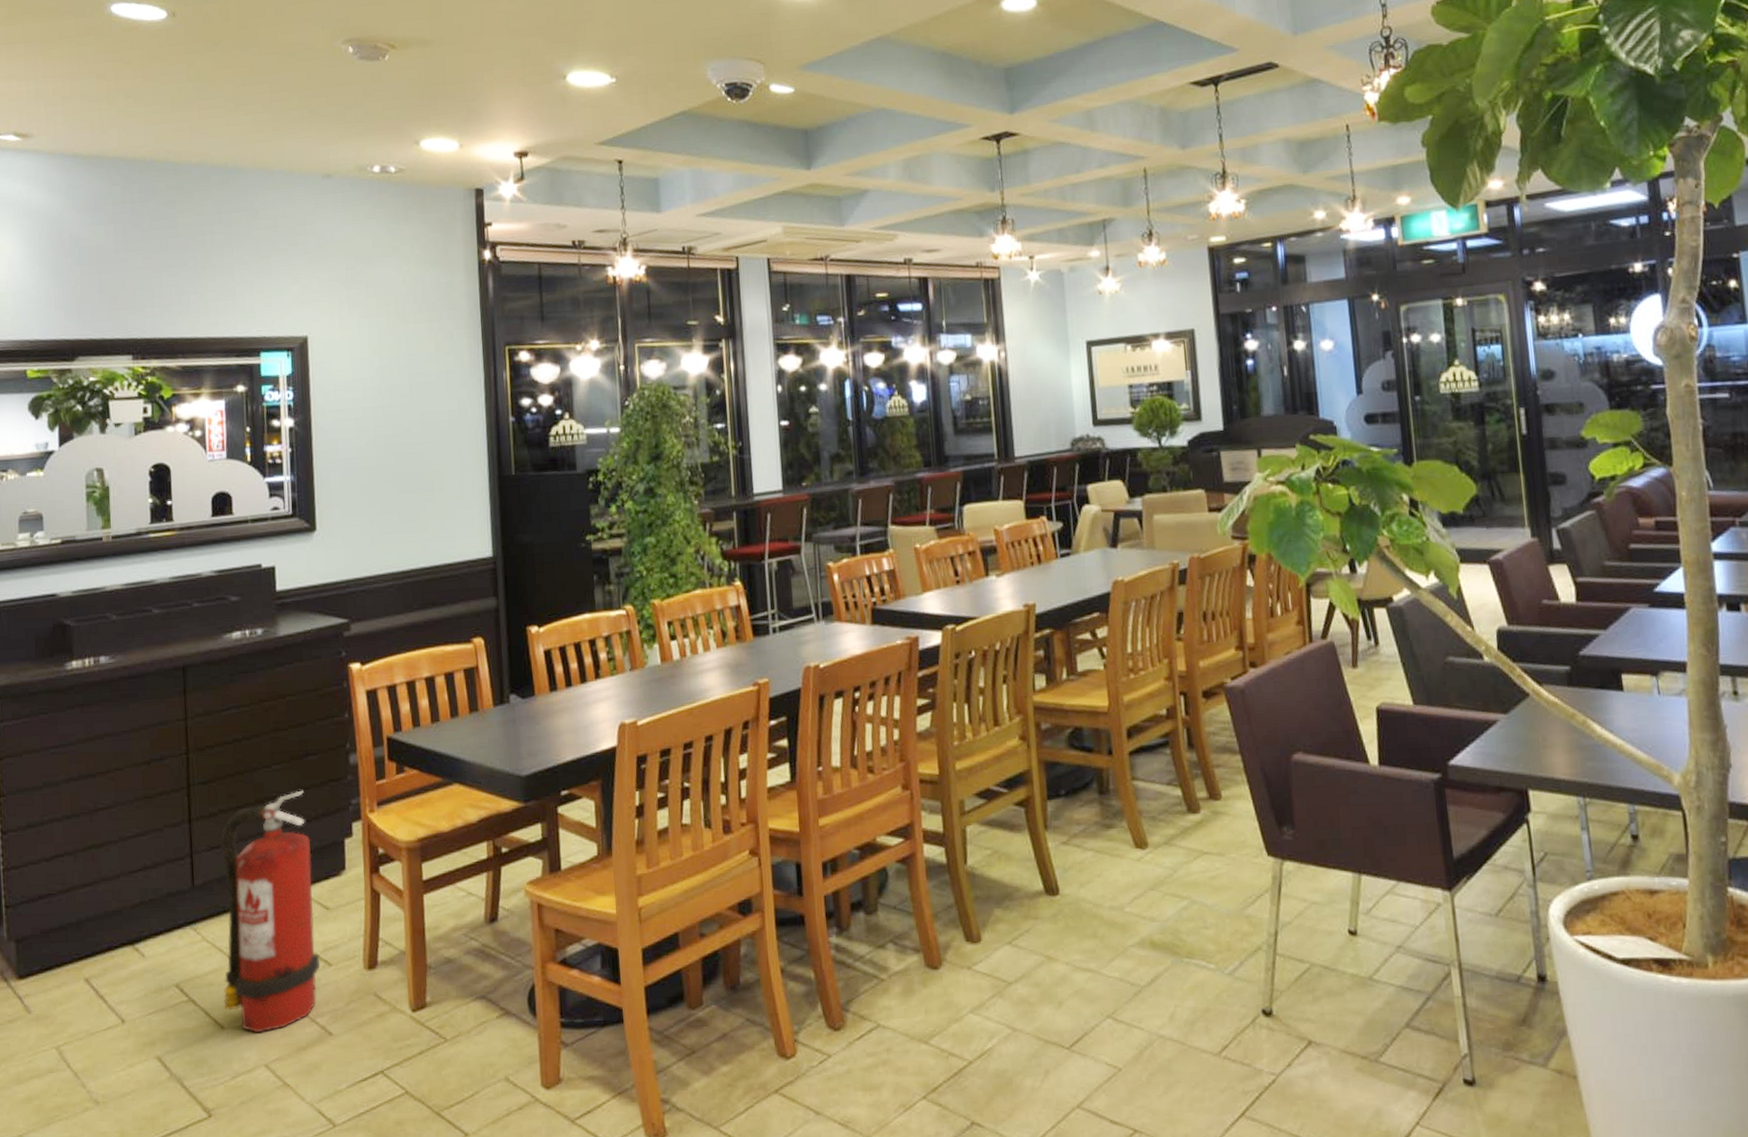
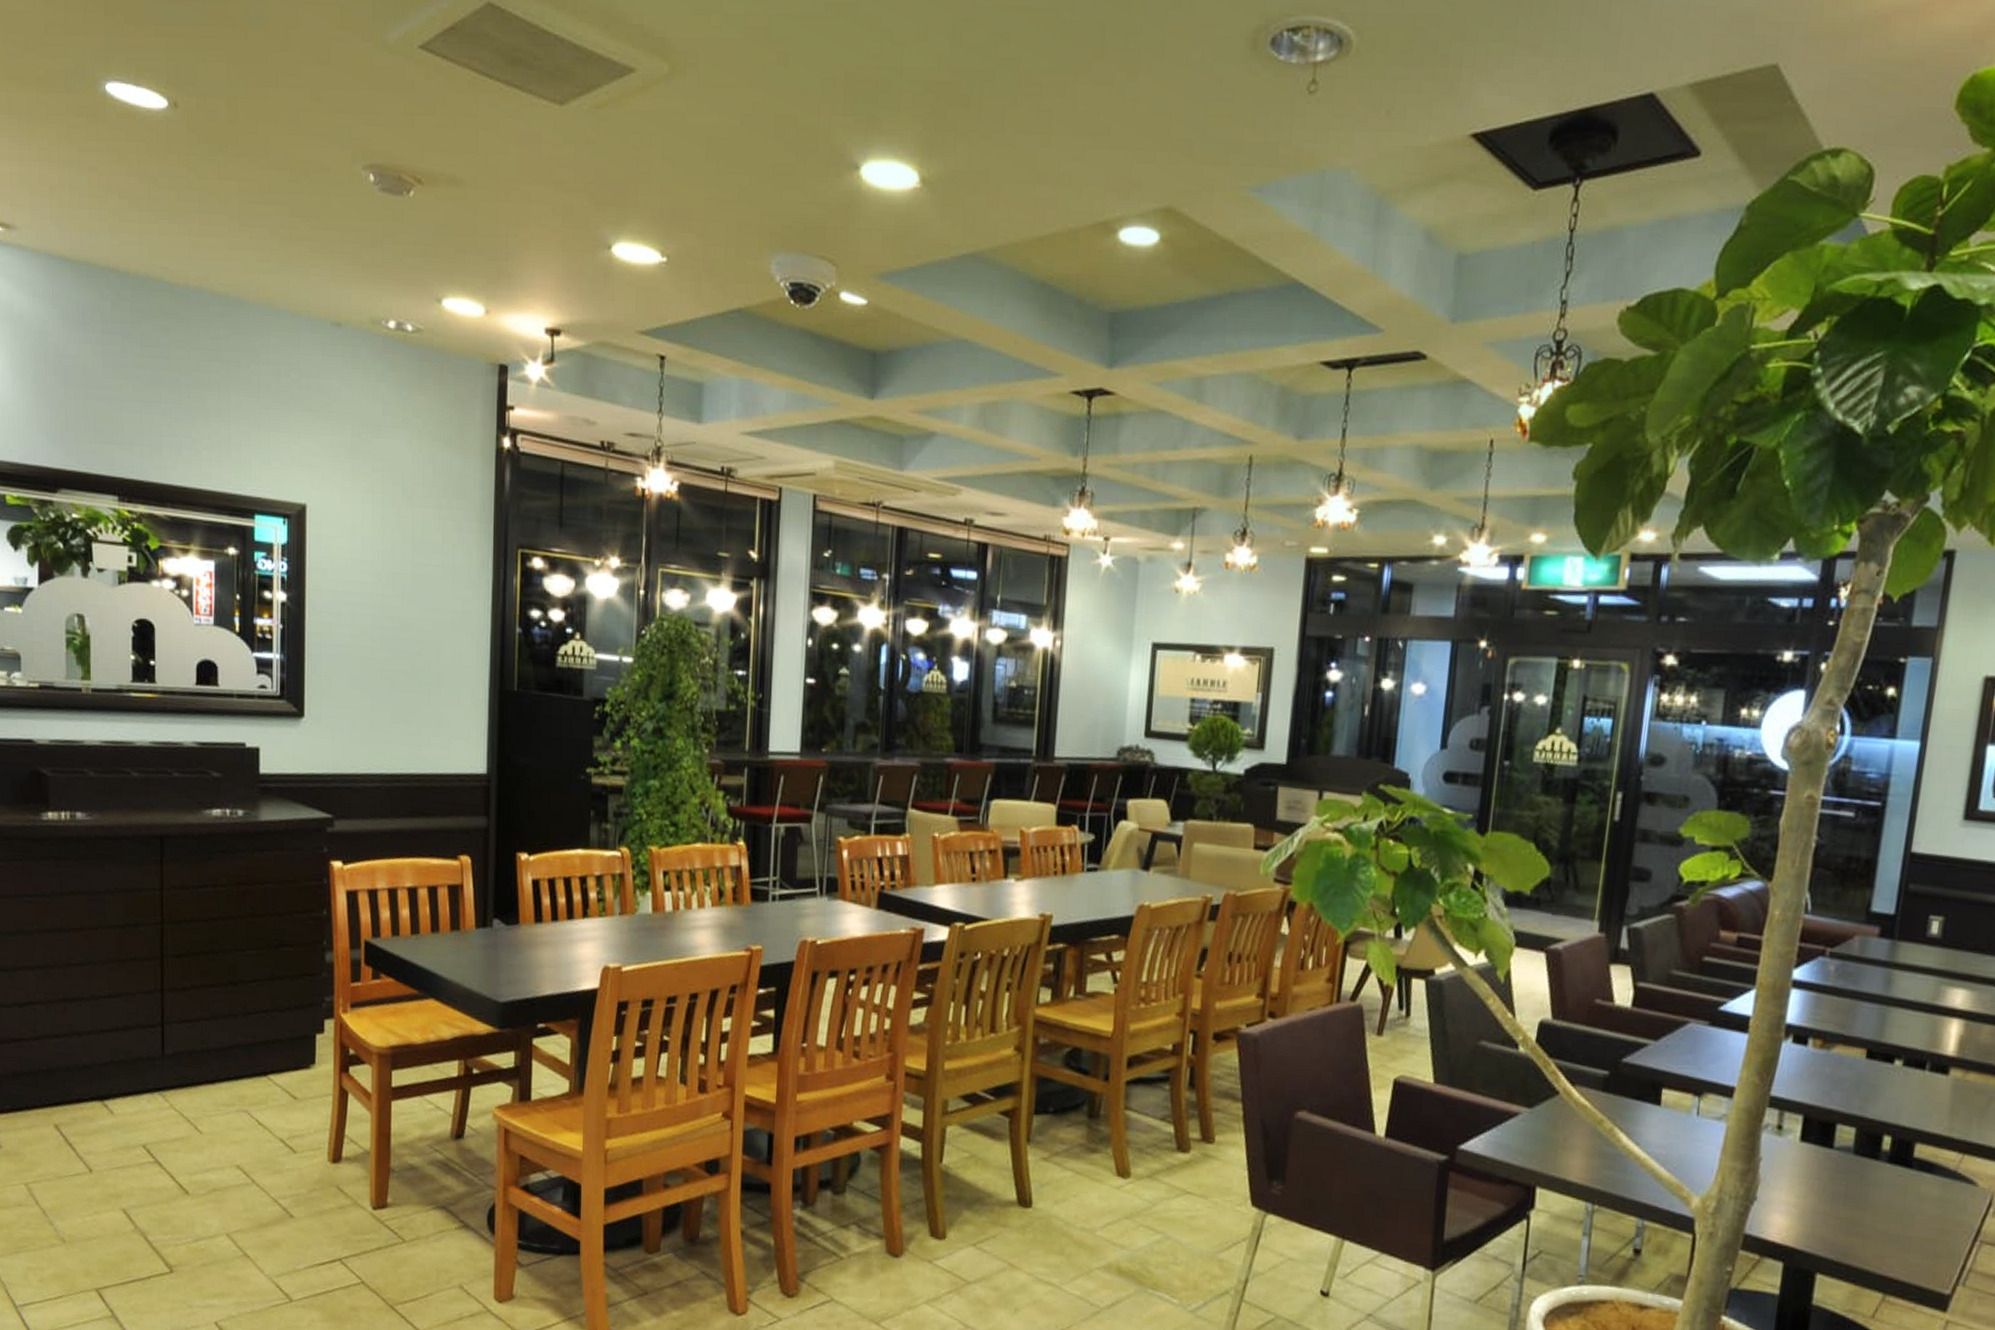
fire extinguisher: present [220,790,320,1033] -> none [189,979,285,1204]

